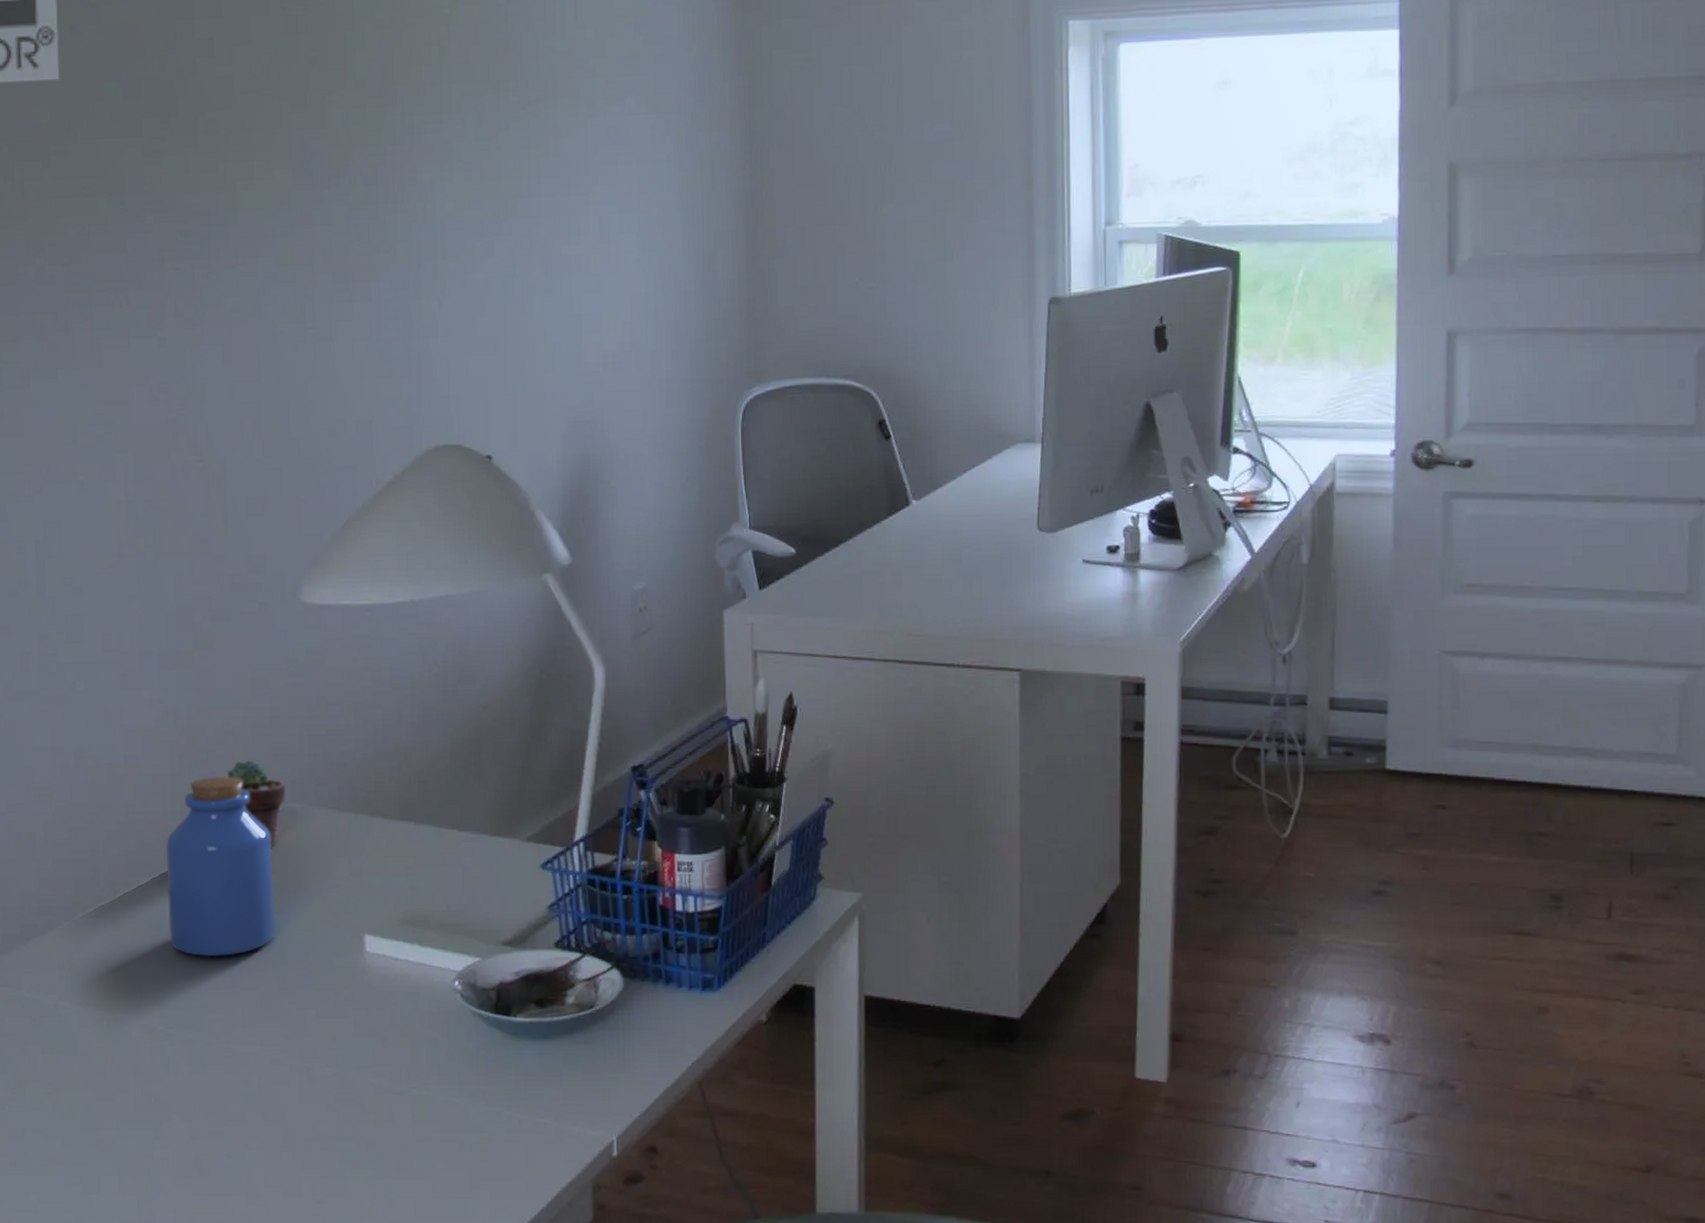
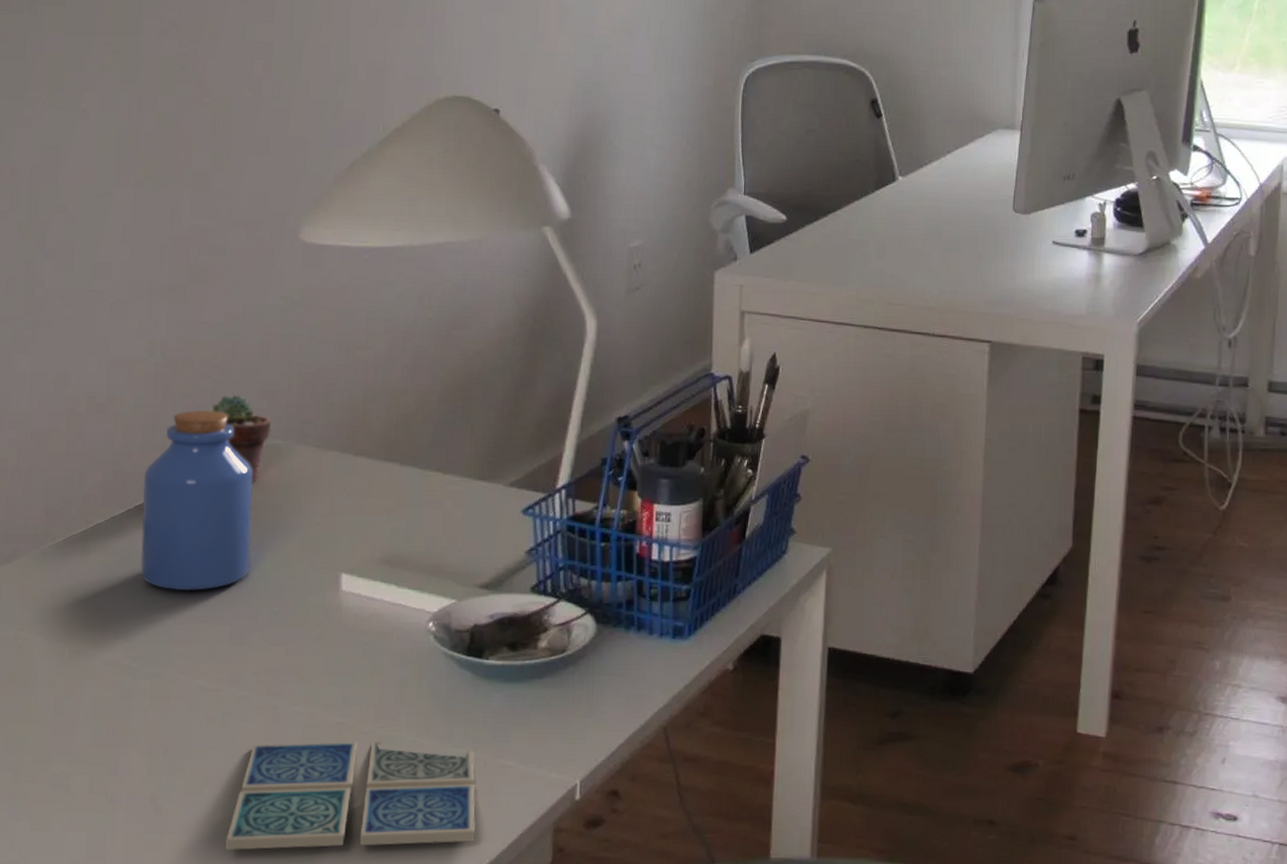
drink coaster: none [269,1102,514,1211] -> present [224,741,475,850]

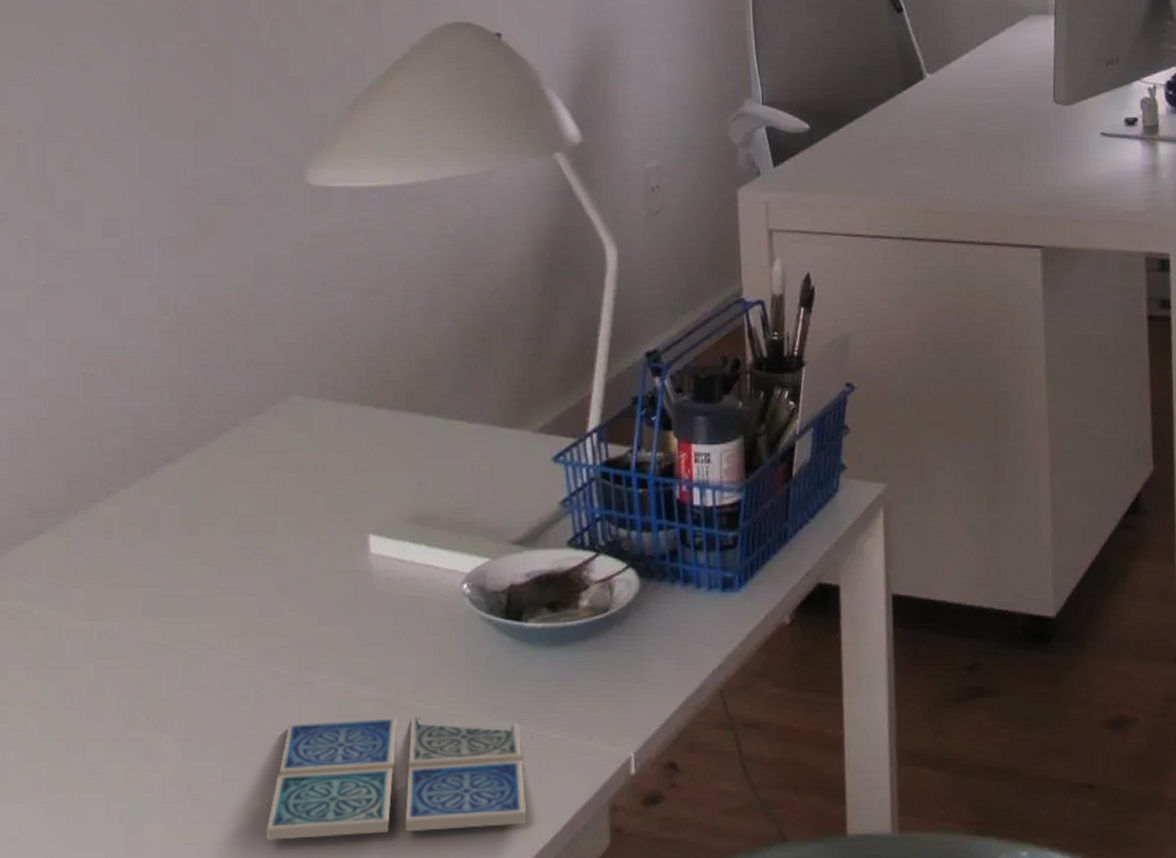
jar: present [140,409,253,591] -> none [163,367,275,561]
potted succulent: present [209,395,271,483] -> none [225,350,289,442]

